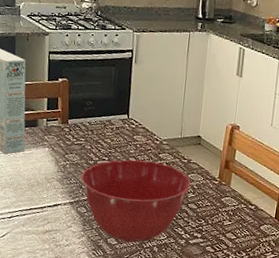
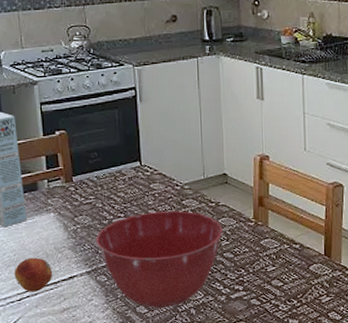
fruit: none [8,183,41,213] -> present [14,257,53,292]

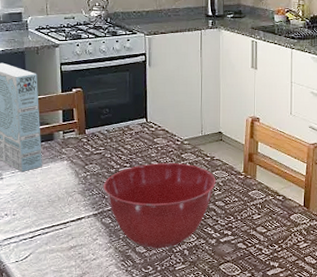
fruit: present [14,257,53,292] -> none [28,200,63,231]

